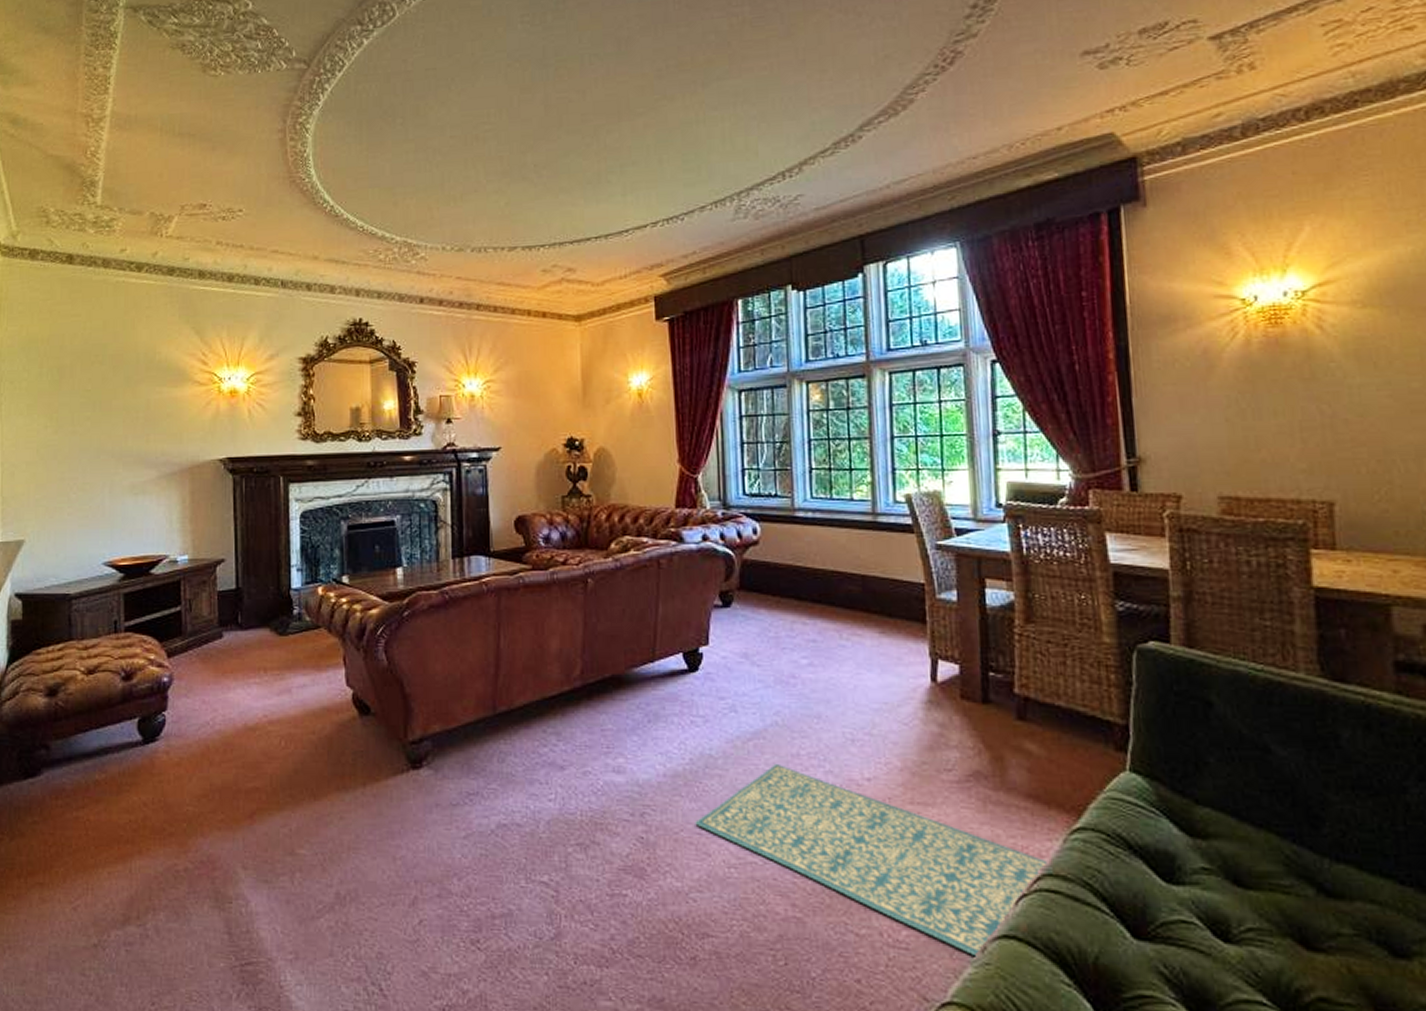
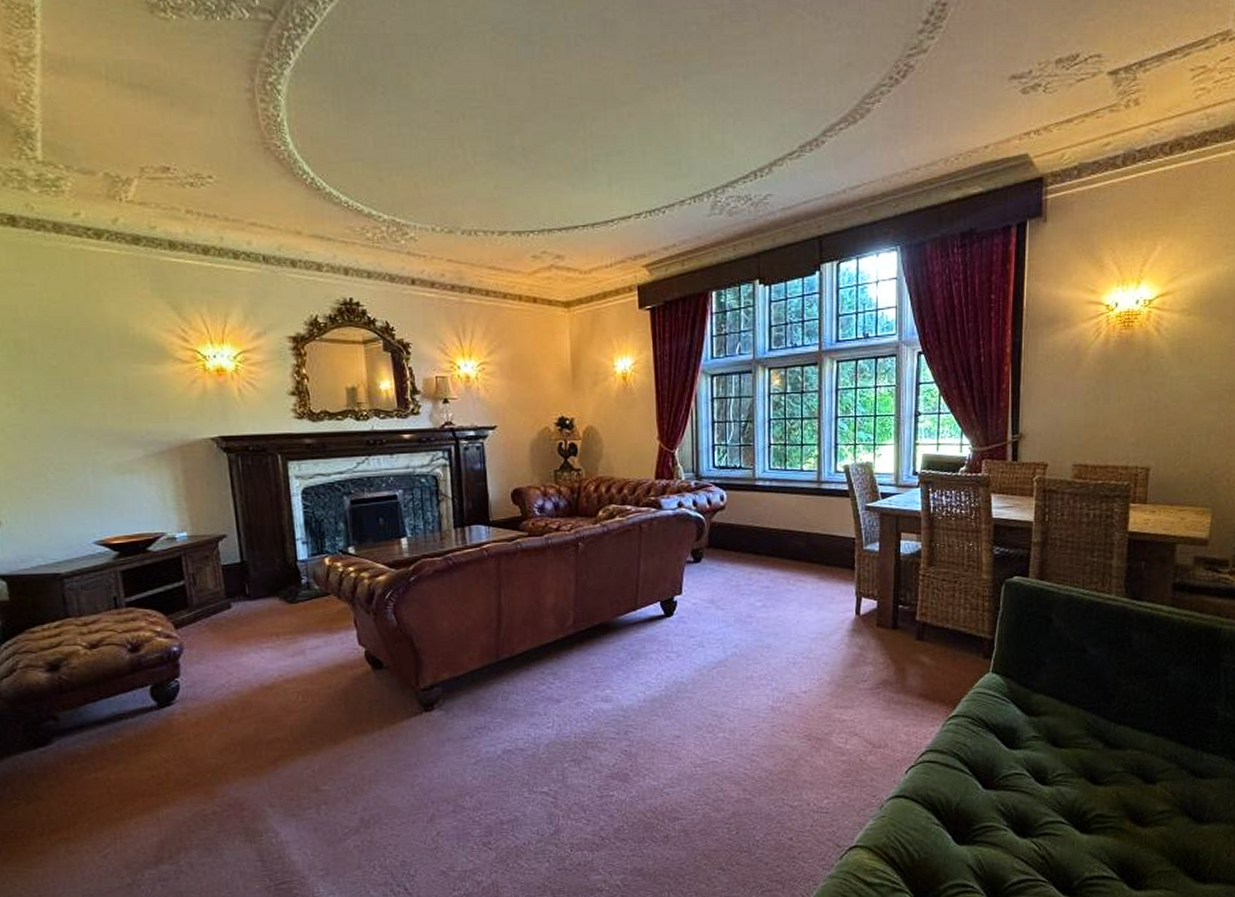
rug: present [695,763,1047,957] -> none [669,685,929,813]

